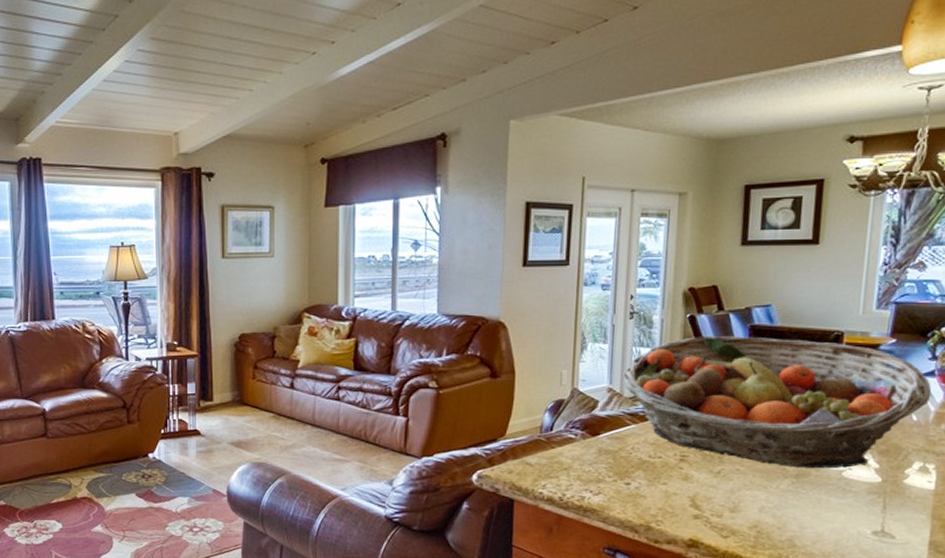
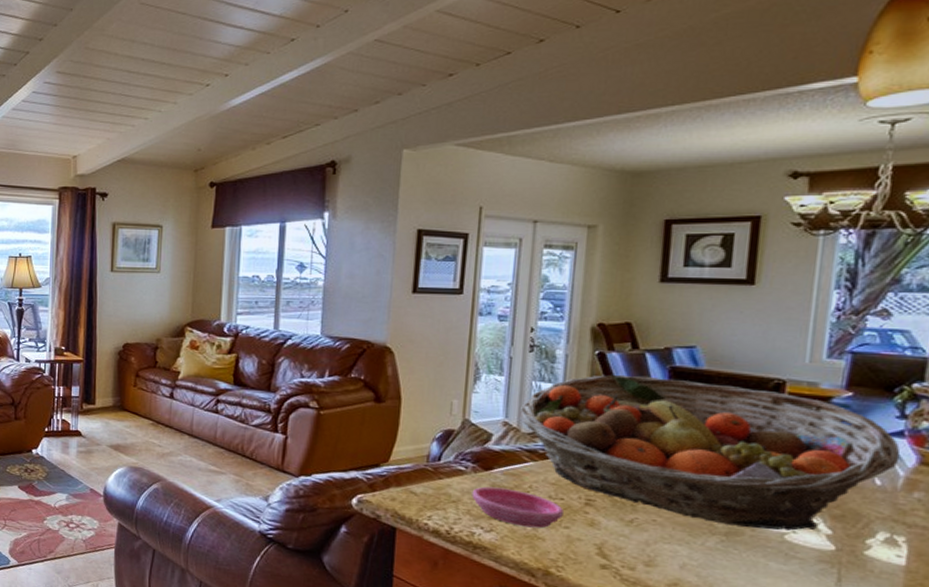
saucer: none [581,452,662,487] -> present [471,486,564,528]

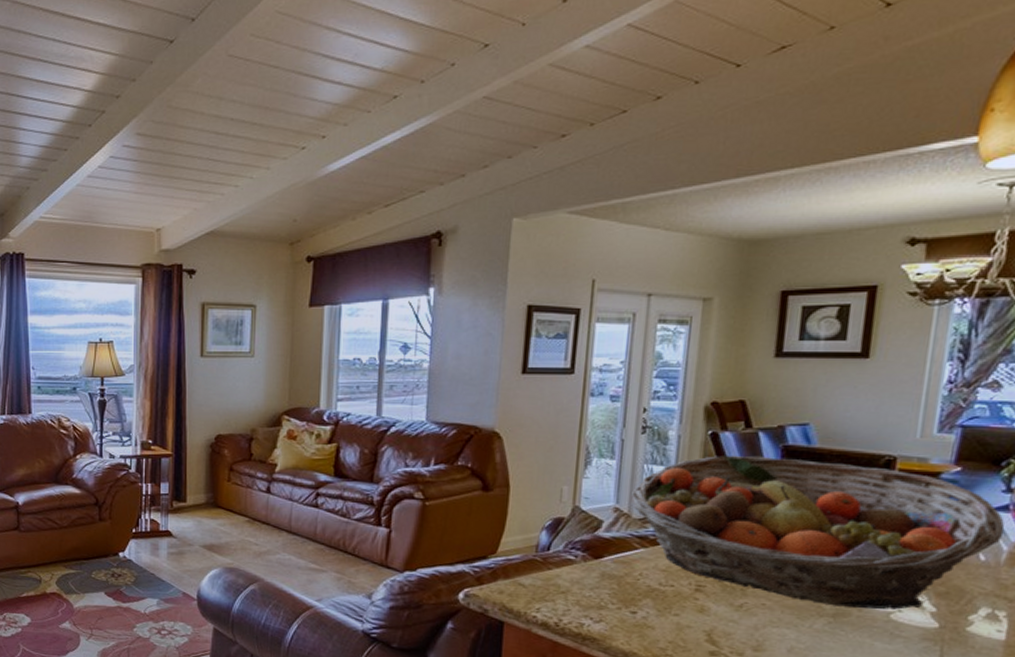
saucer: present [471,486,564,528] -> none [581,575,674,617]

